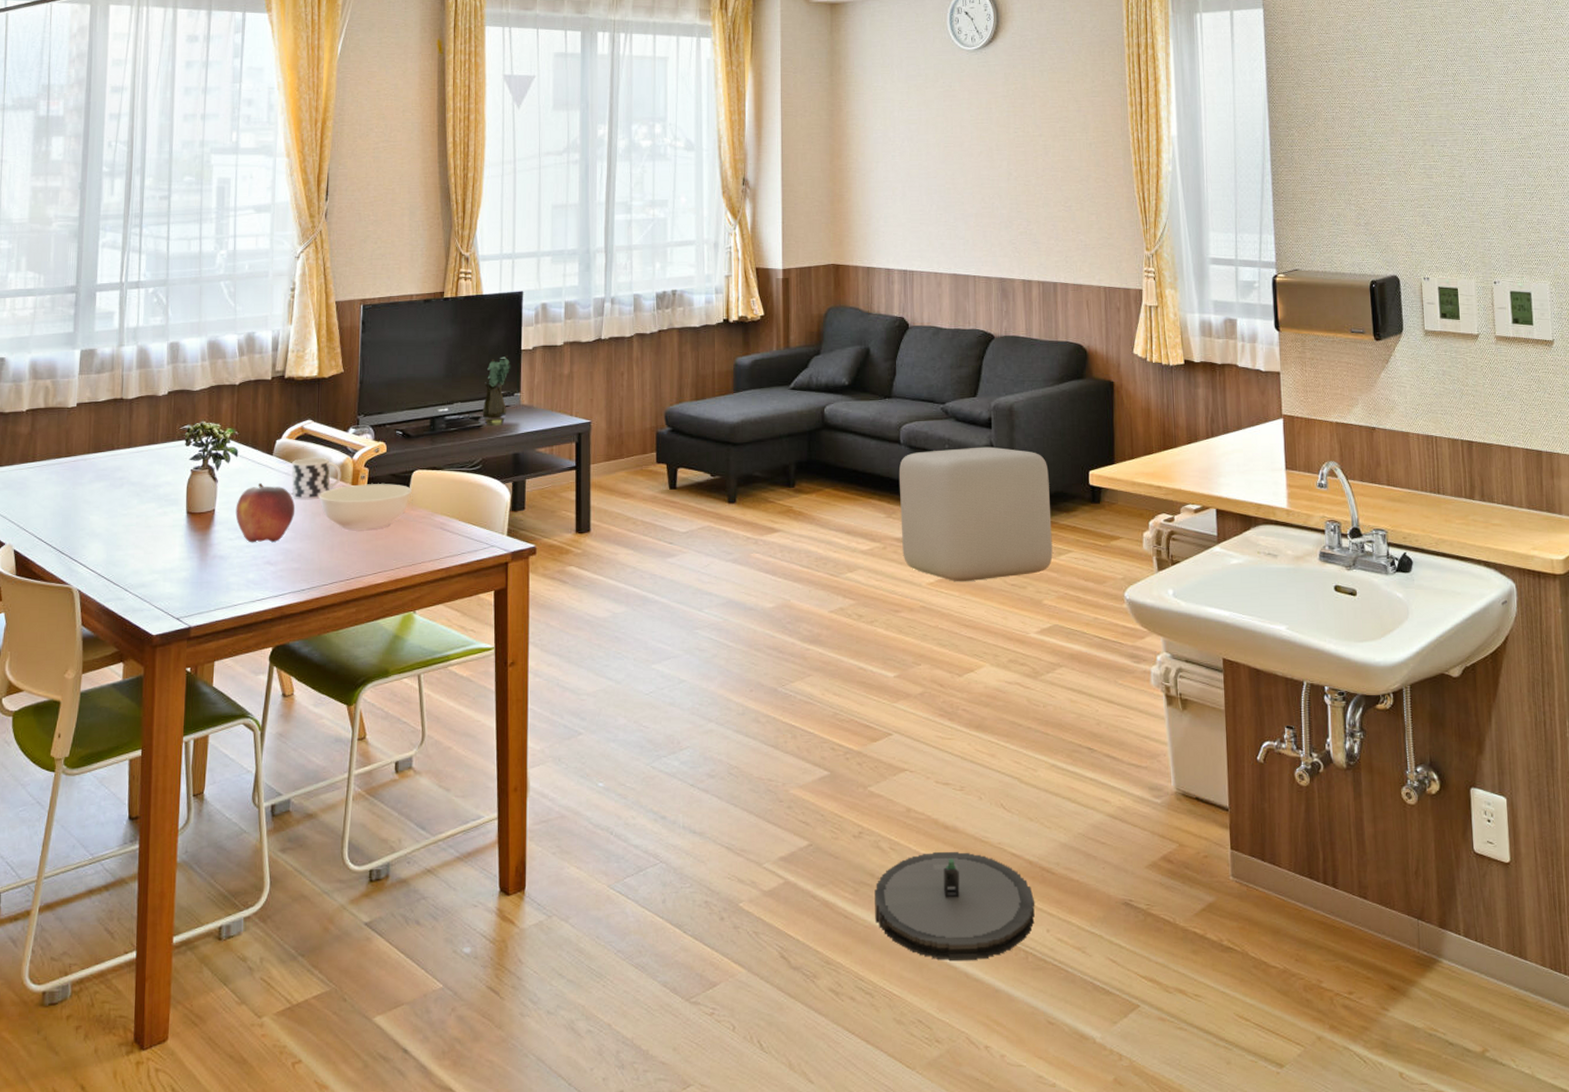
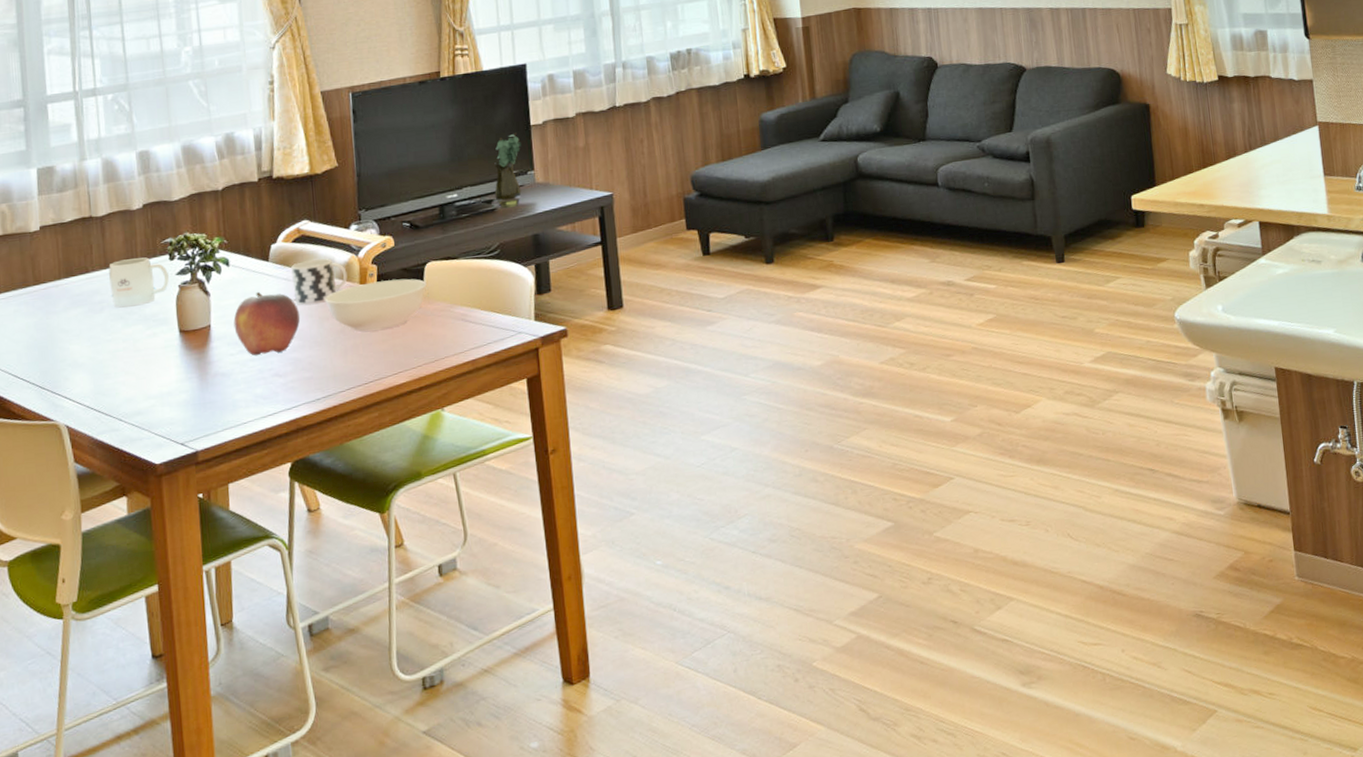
mug: none [131,441,183,486] -> present [108,257,169,309]
robot vacuum: present [875,851,1035,960] -> none [948,584,1110,692]
pouf: present [898,446,1053,582] -> none [939,180,1101,320]

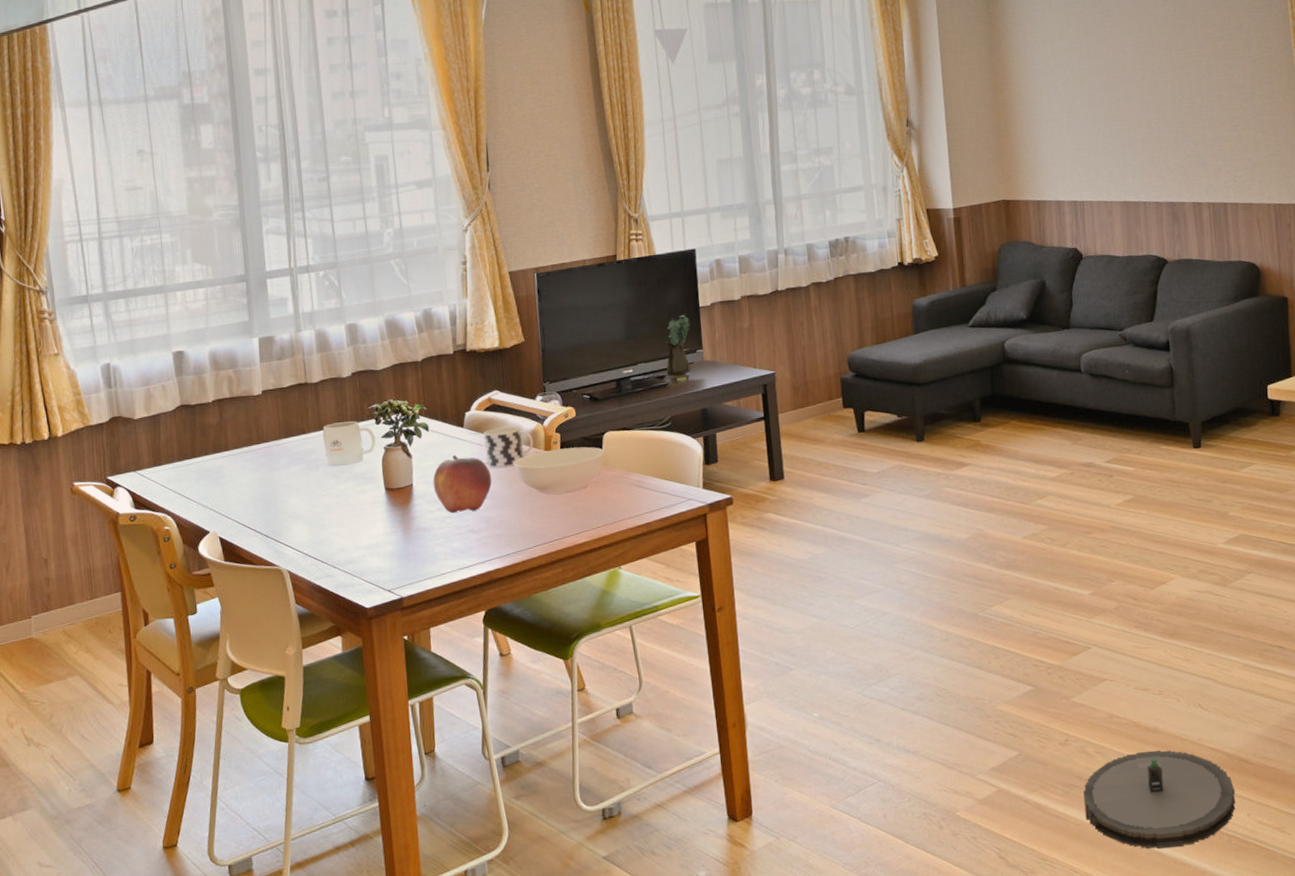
robot vacuum: none [948,584,1110,692] -> present [1083,750,1236,849]

